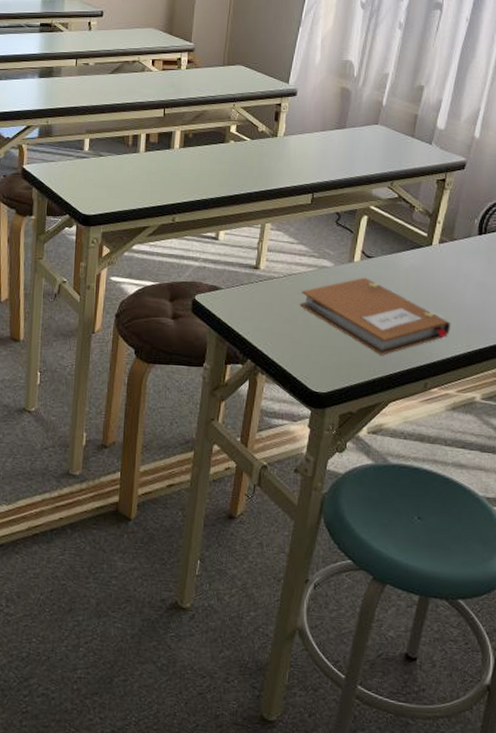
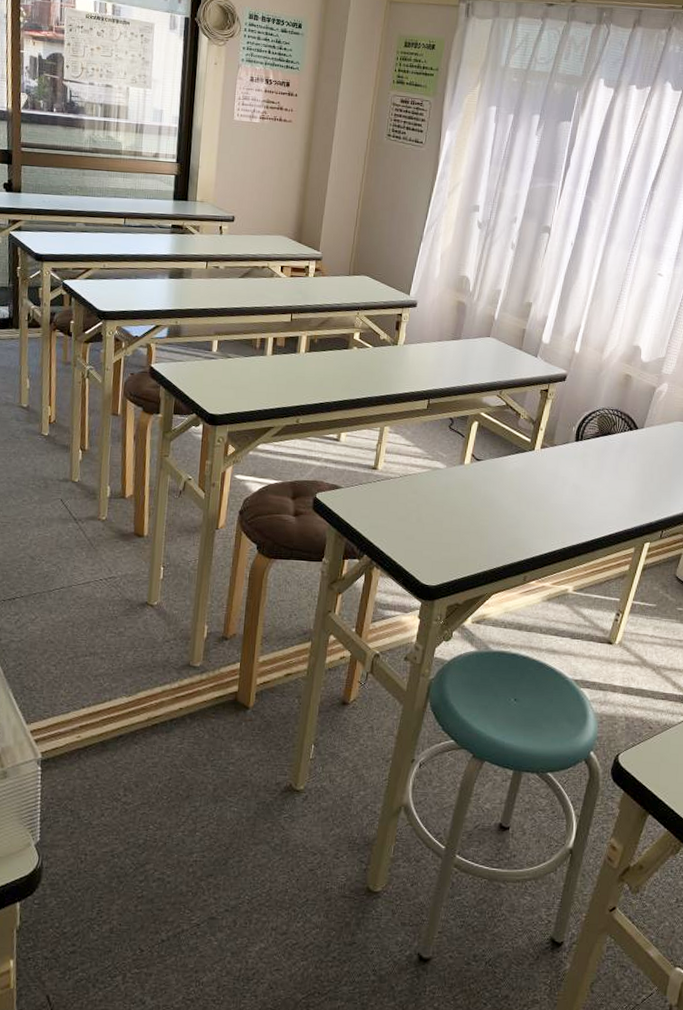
notebook: present [299,277,451,356] -> none [413,478,549,551]

